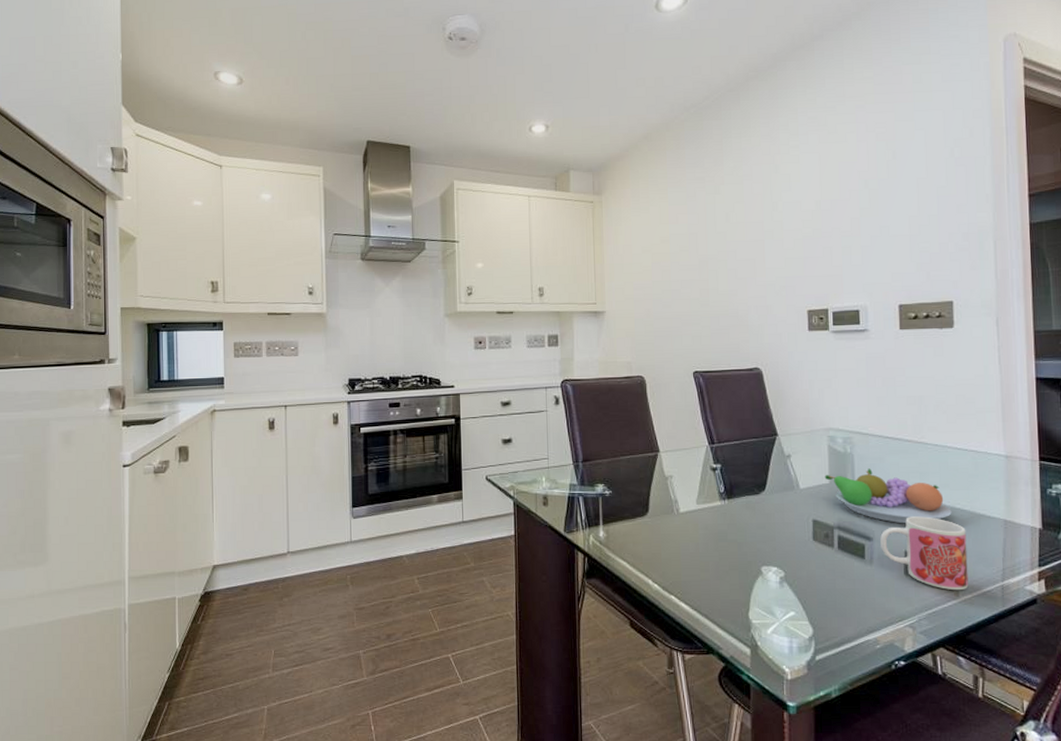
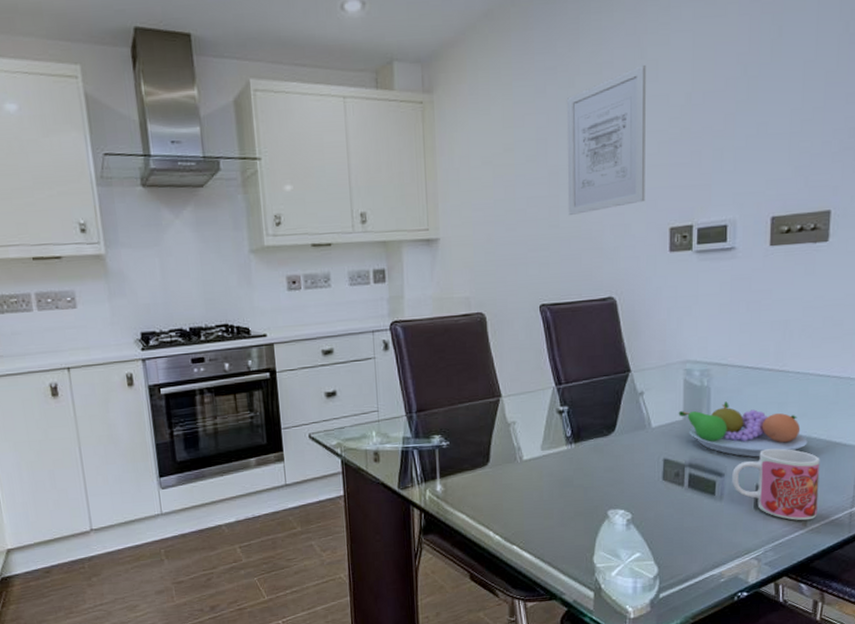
wall art: none [713,178,784,296] -> present [566,65,646,215]

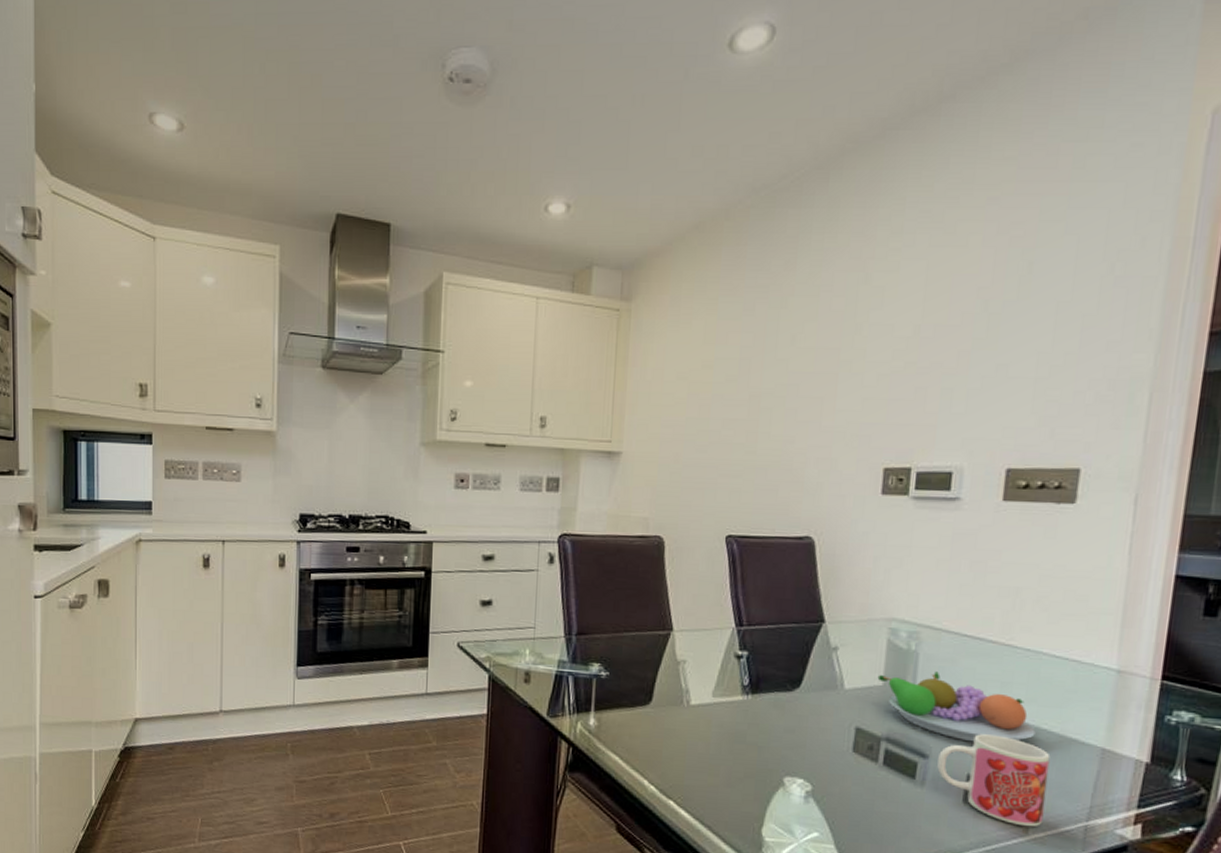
wall art: present [566,65,646,215] -> none [767,291,870,443]

